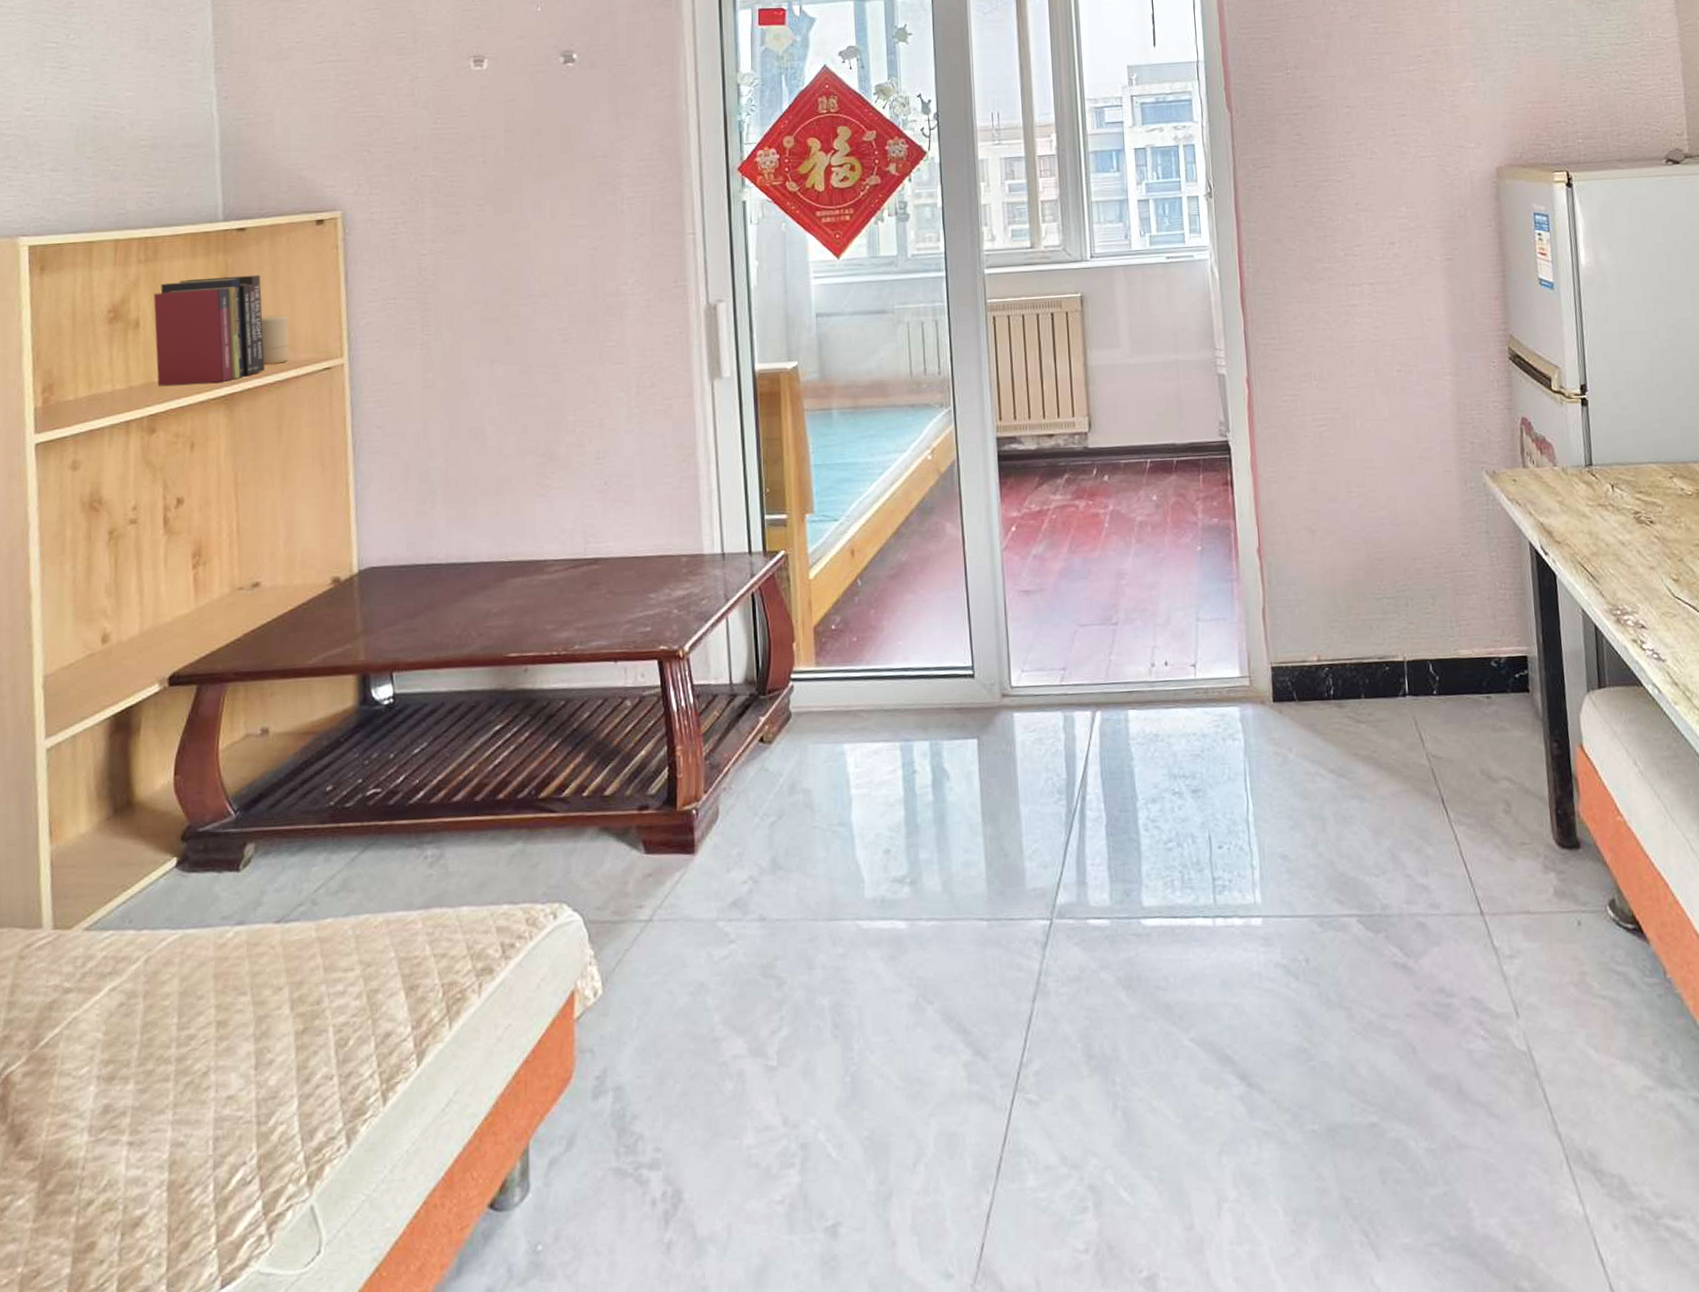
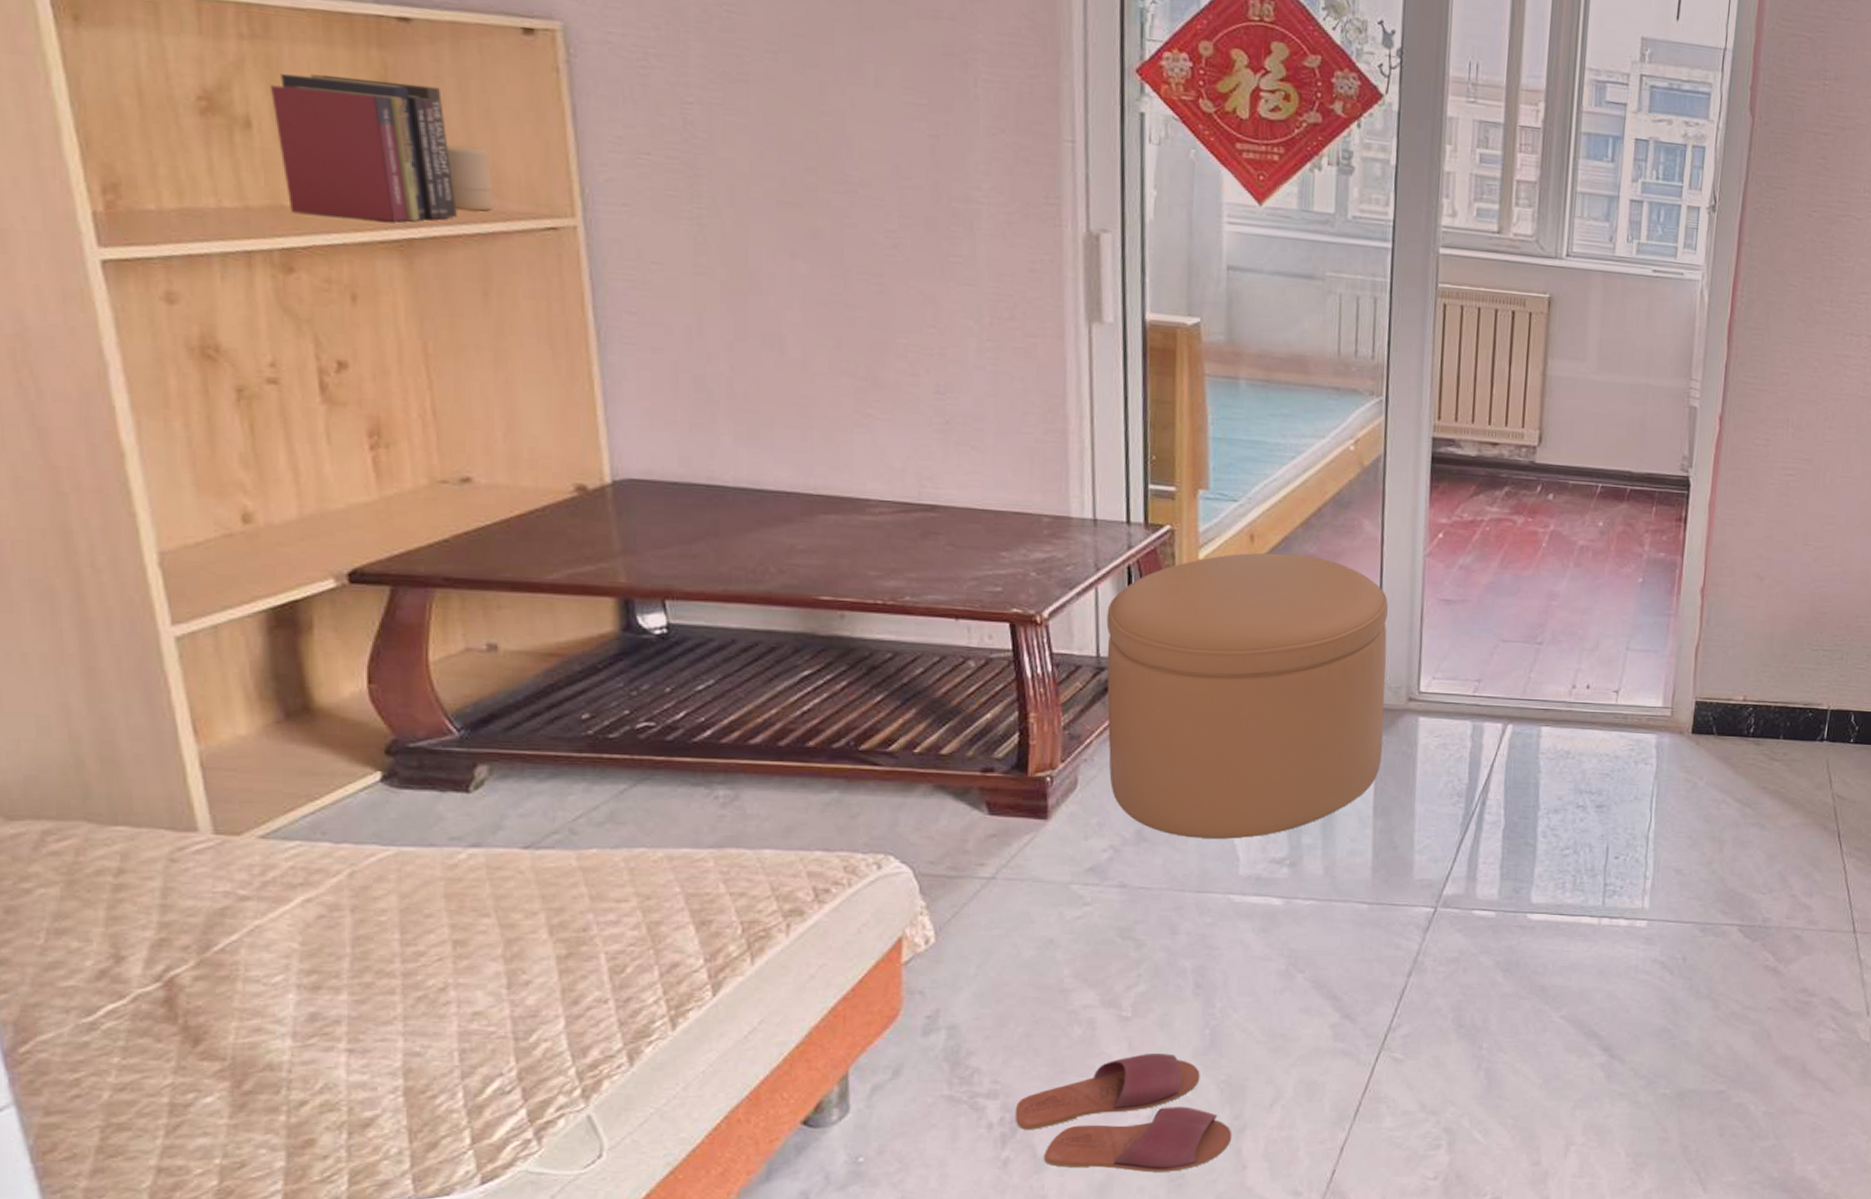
slippers: none [677,1107,880,1254] -> present [1016,1053,1232,1172]
ottoman: none [736,563,984,862] -> present [1106,552,1388,839]

